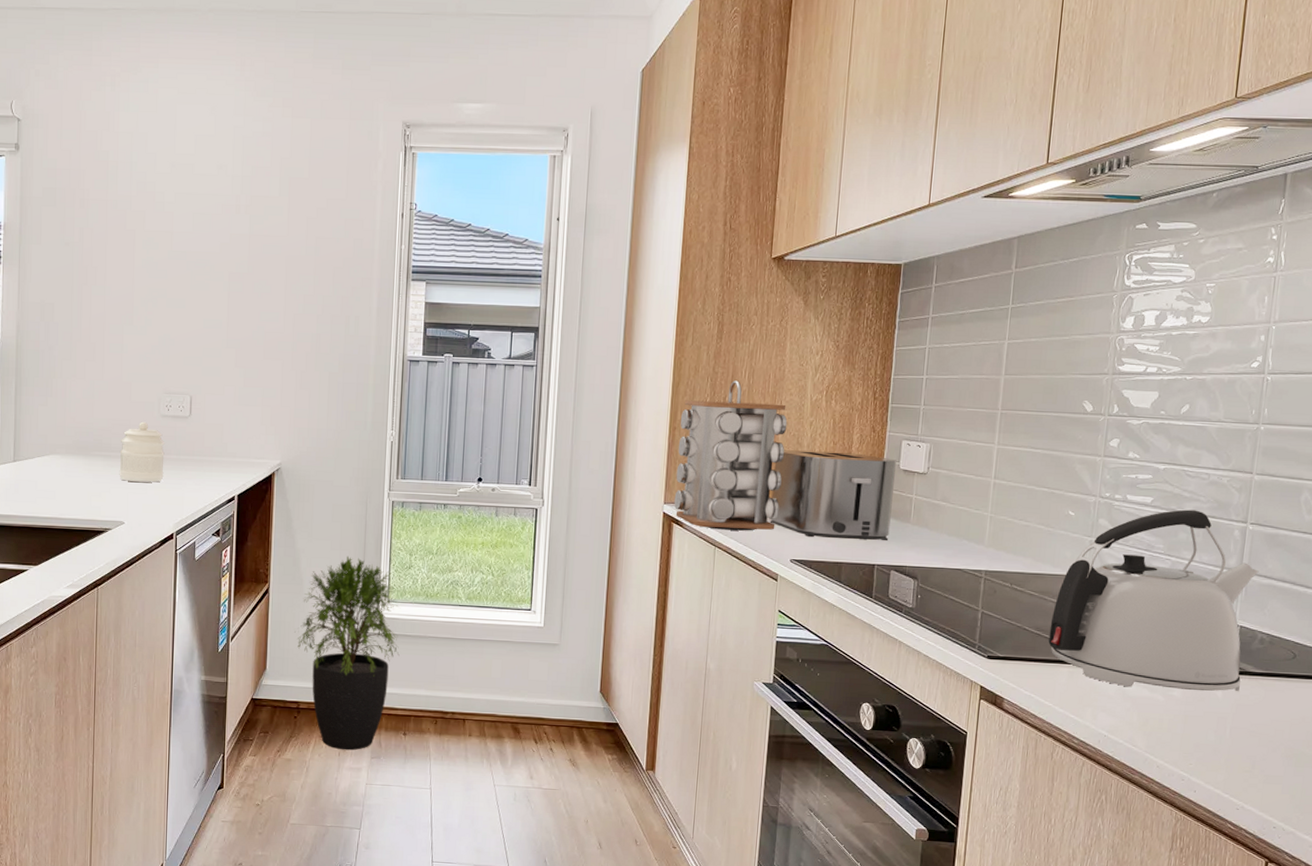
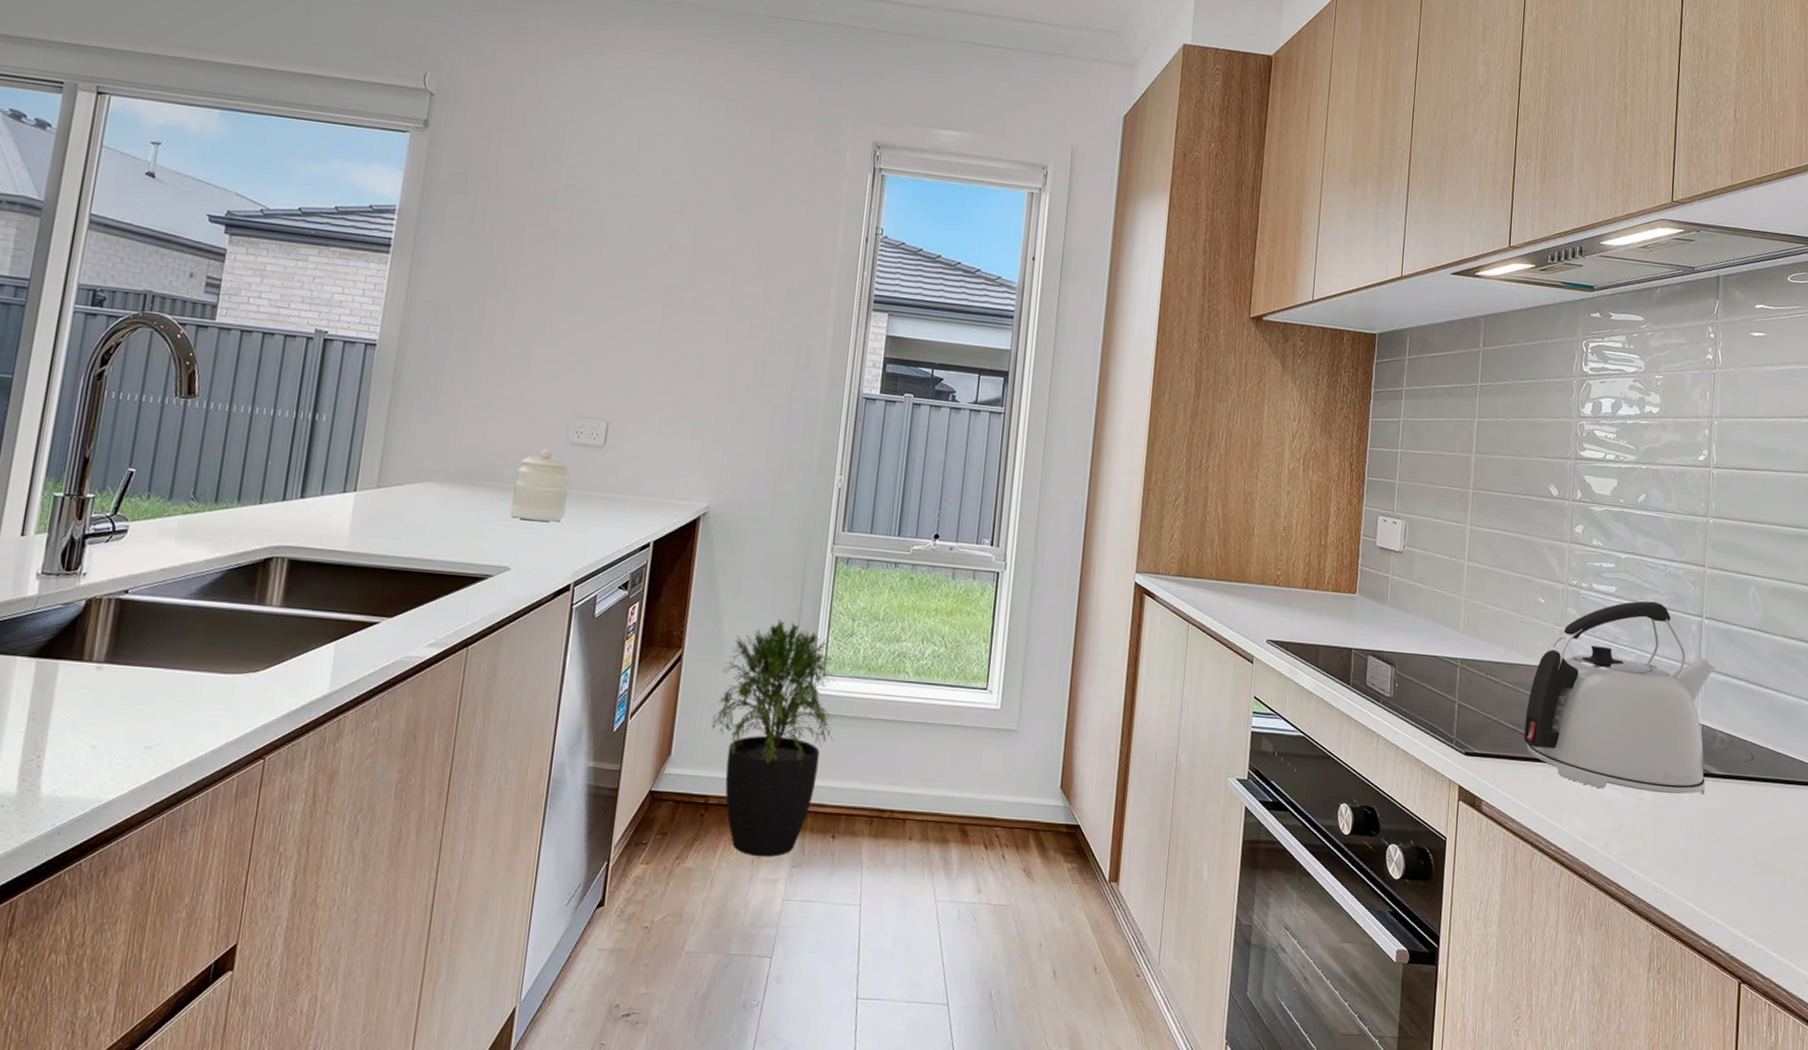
spice rack: present [674,379,788,531] -> none [1146,441,1265,607]
toaster: present [770,450,897,541] -> none [1246,520,1374,624]

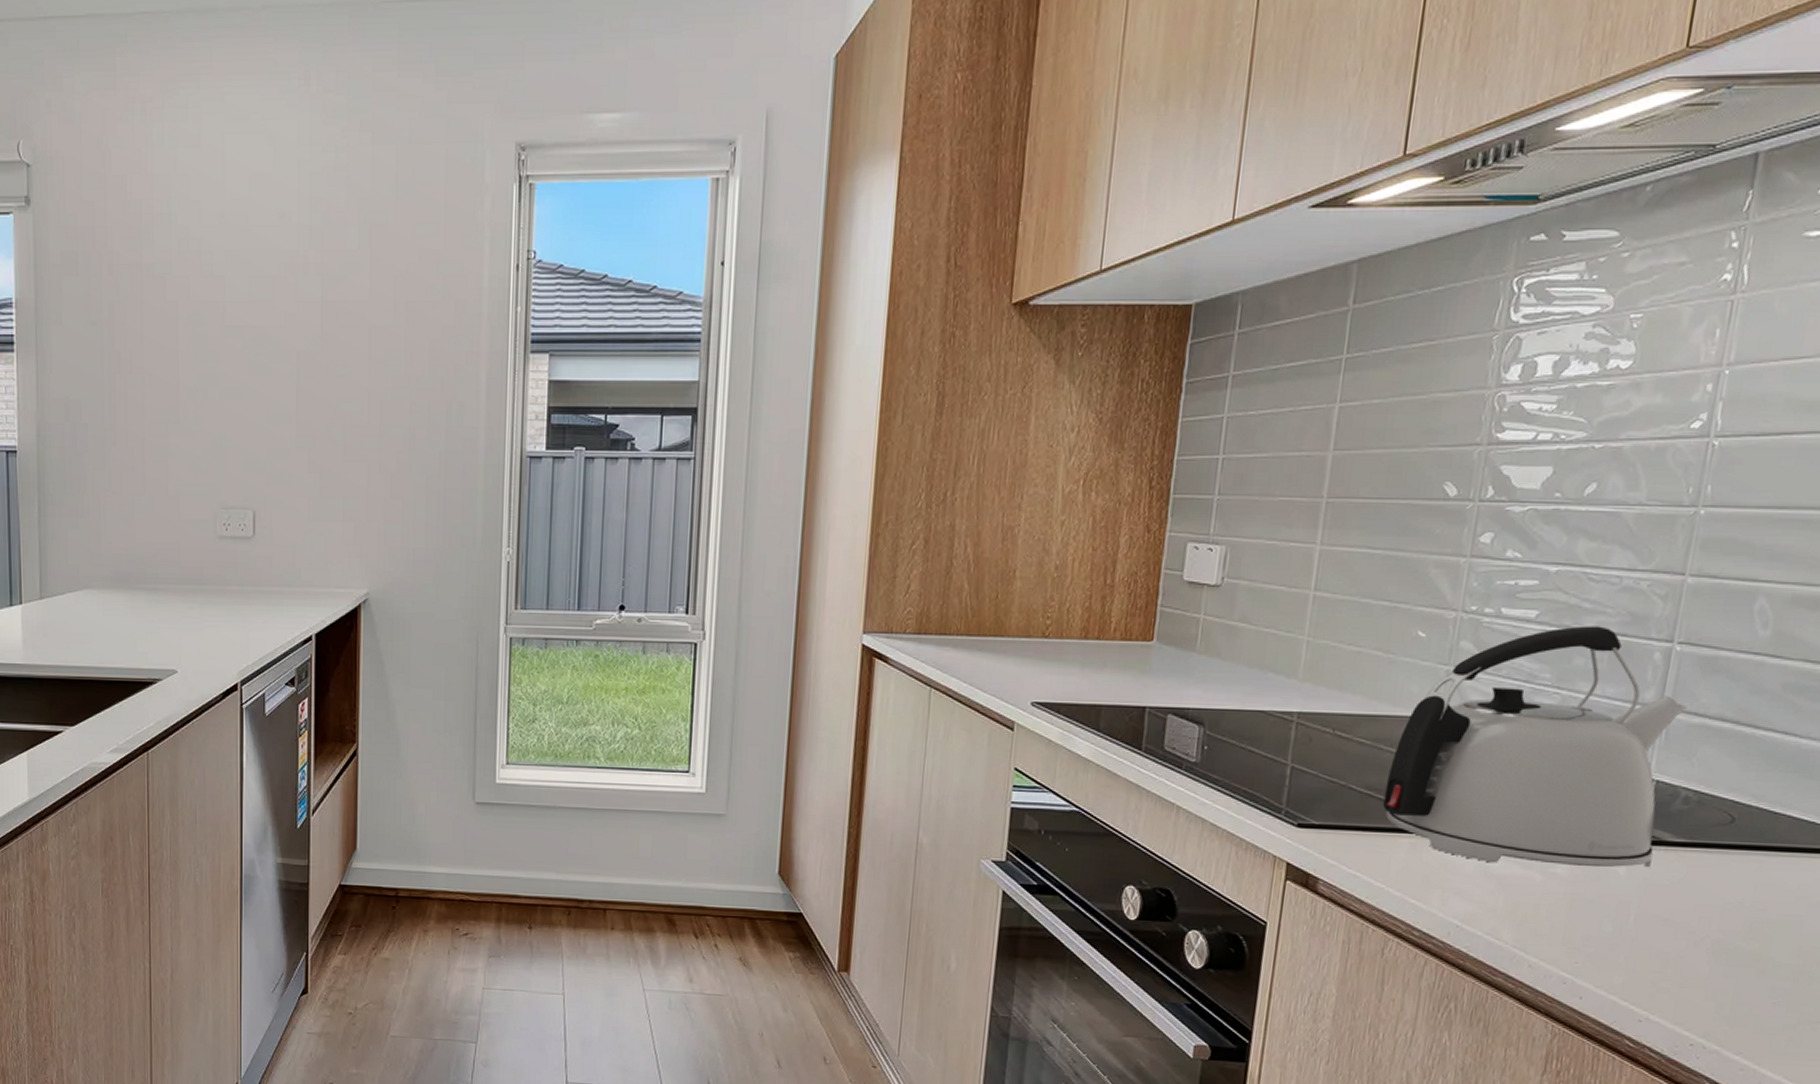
jar: present [509,448,571,522] -> none [168,545,224,621]
potted plant: present [709,618,834,857] -> none [390,707,522,948]

